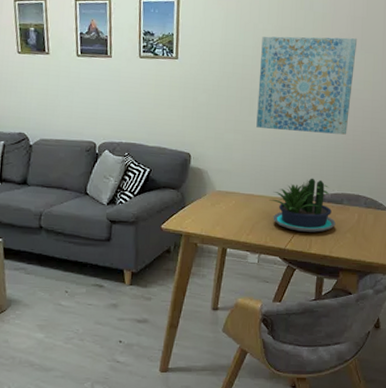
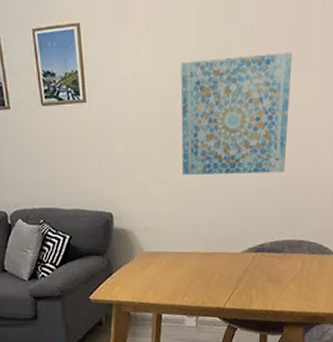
potted plant: present [269,178,336,232] -> none [203,226,277,288]

